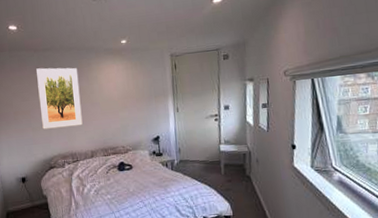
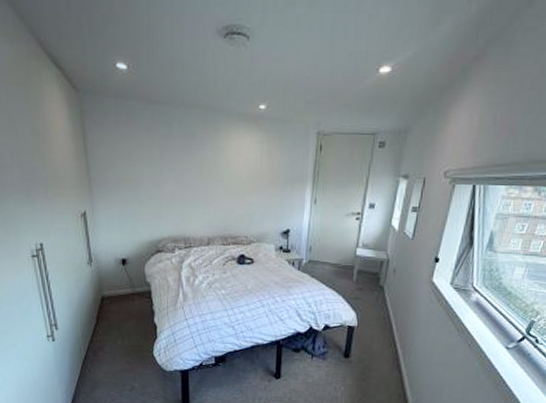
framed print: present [36,67,83,130] -> none [149,126,201,206]

